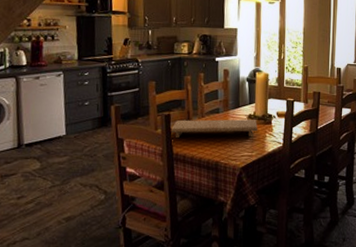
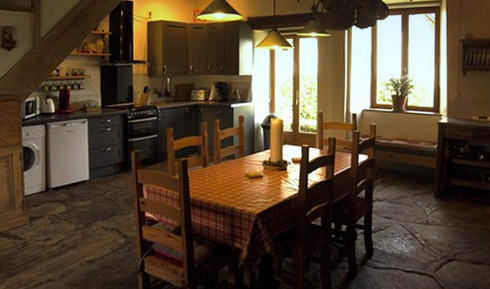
cutting board: present [171,119,258,138] -> none [188,165,274,183]

